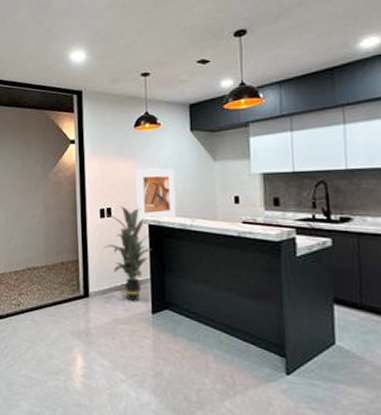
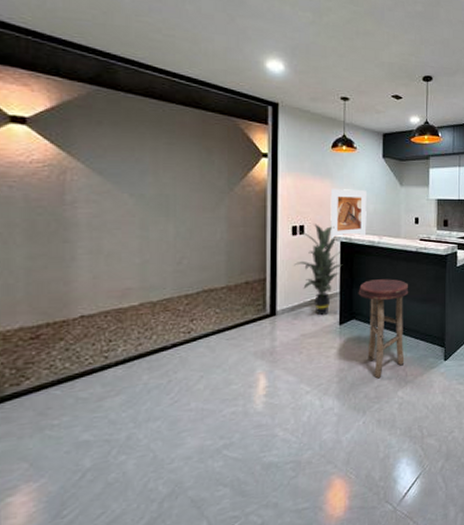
stool: none [170,267,232,381] -> present [358,279,409,379]

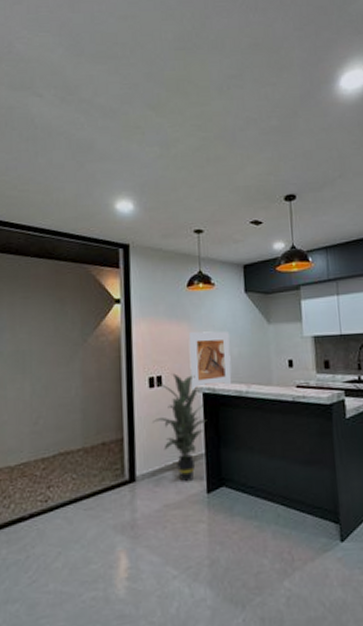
stool: present [358,279,409,379] -> none [226,436,290,563]

